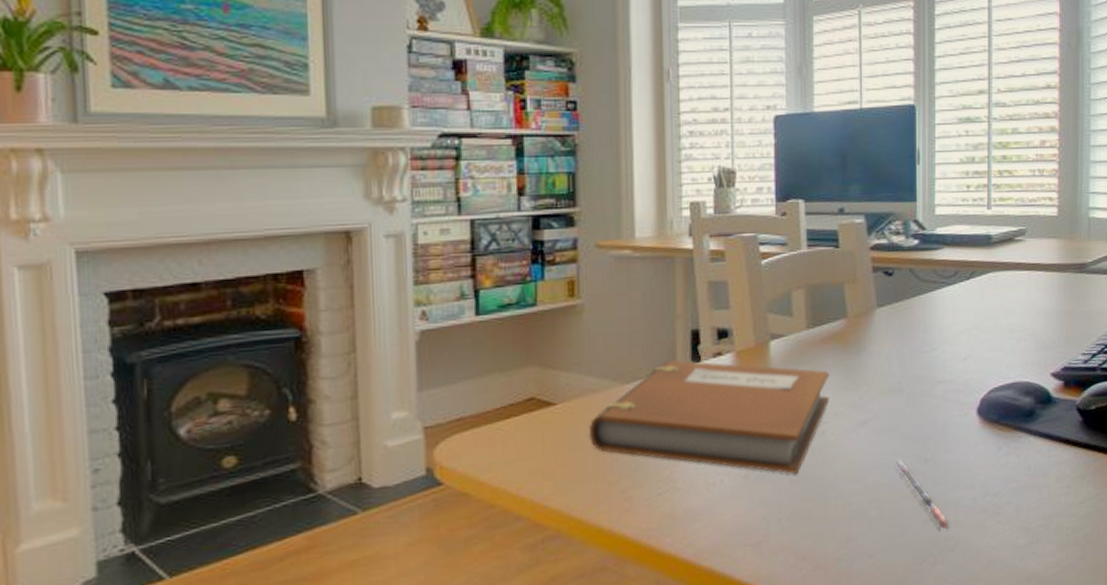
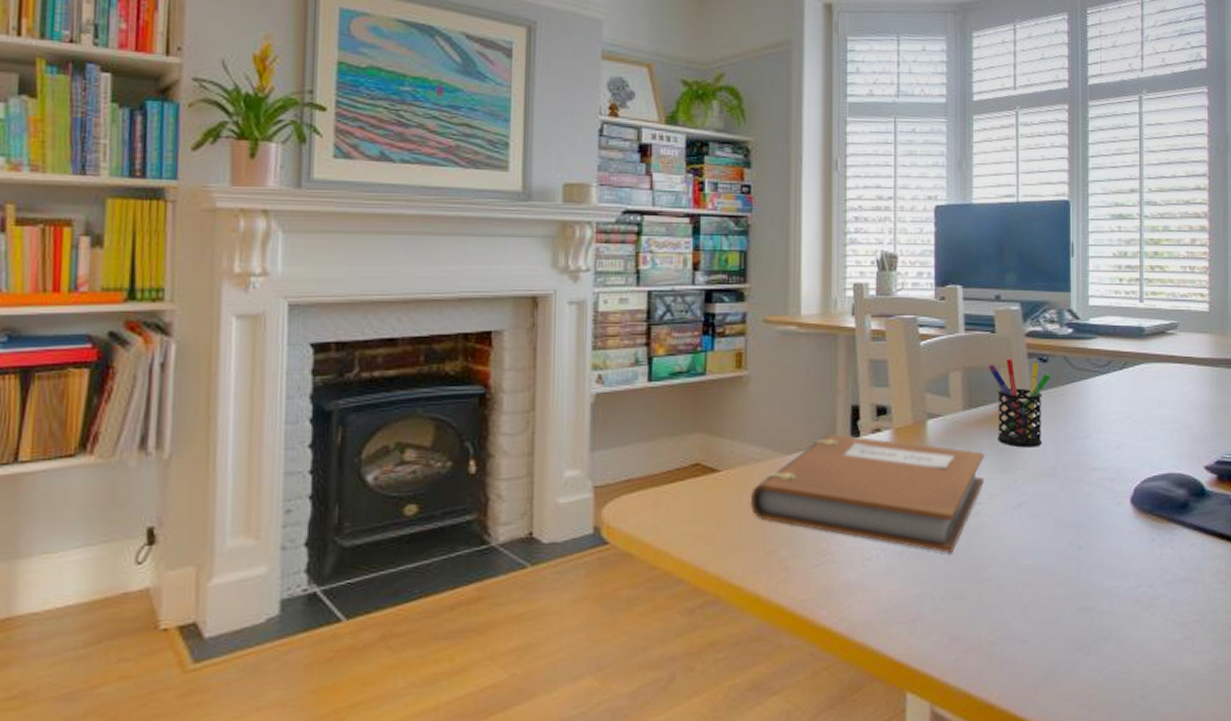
pen holder: none [832,273,897,365] -> present [988,358,1052,448]
pen: present [895,459,950,530] -> none [1049,544,1104,620]

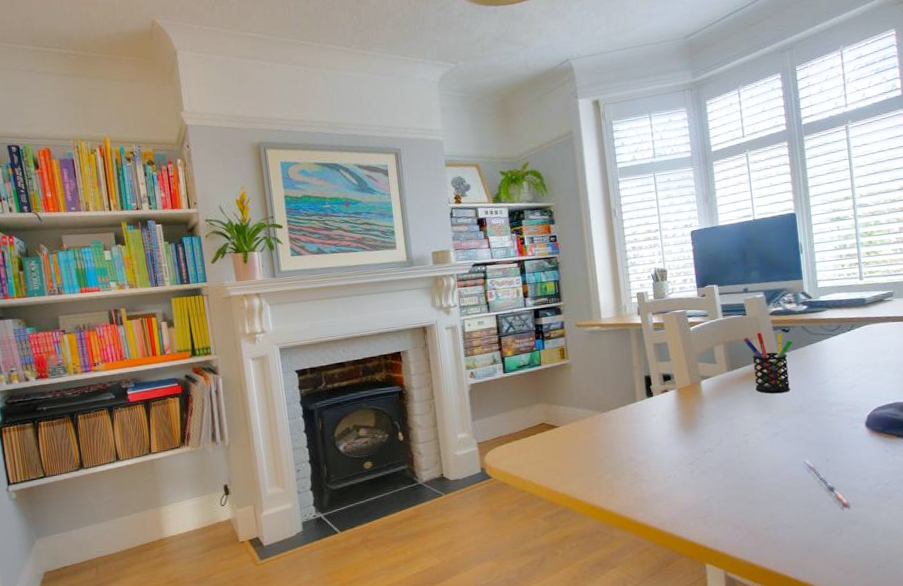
notebook: present [751,433,984,554] -> none [581,396,748,471]
pen: none [1049,544,1104,620] -> present [803,459,851,510]

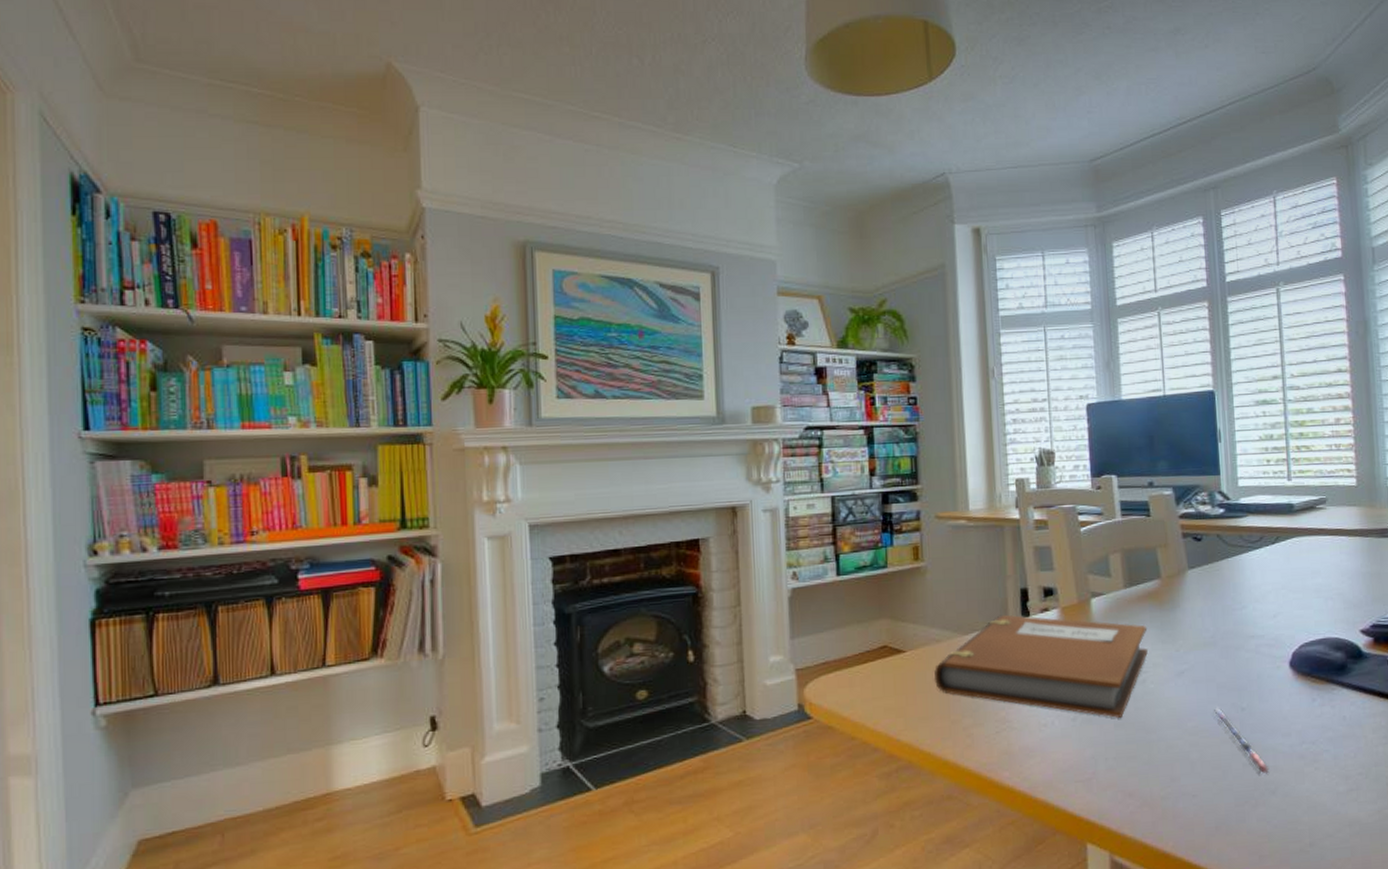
notebook: none [581,396,748,471] -> present [934,614,1148,719]
pen holder: present [743,332,793,394] -> none [1145,539,1206,620]

